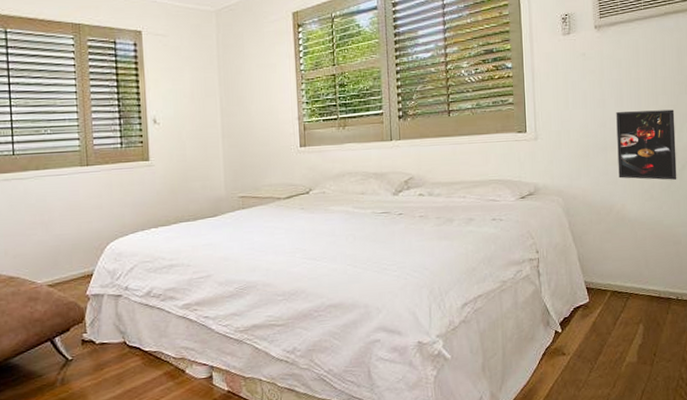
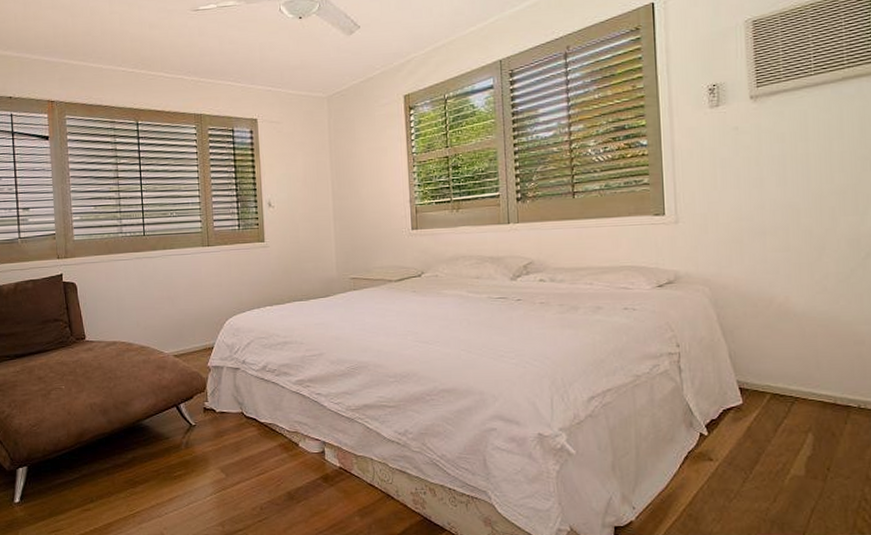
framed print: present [616,109,677,180] -> none [778,189,859,270]

